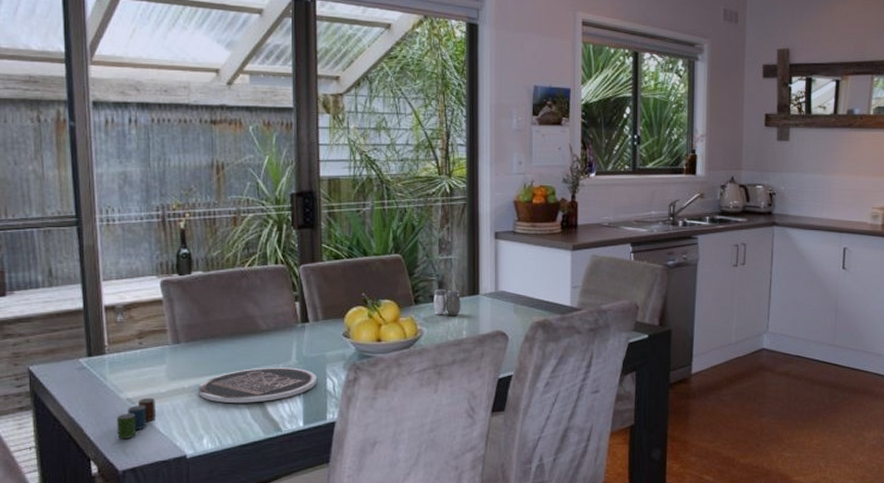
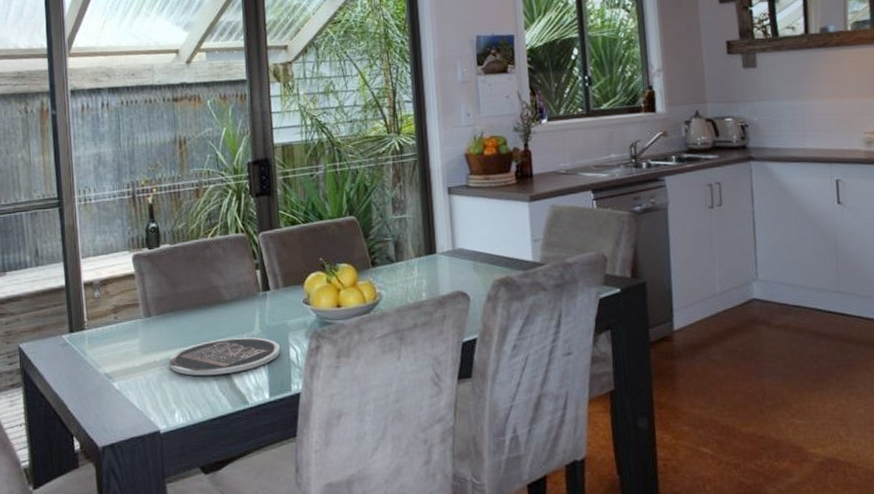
cup: present [117,397,155,440] -> none [96,371,131,415]
salt and pepper shaker: present [433,288,461,315] -> none [390,249,419,277]

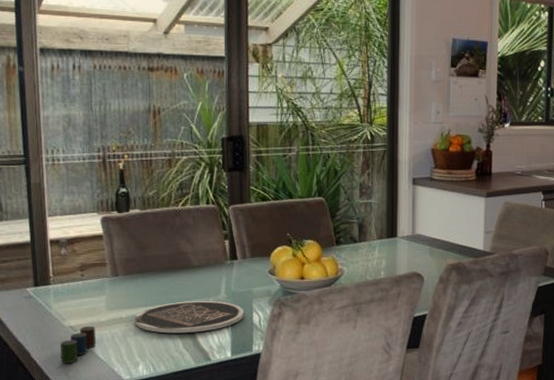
cup: none [96,371,131,415] -> present [61,325,96,364]

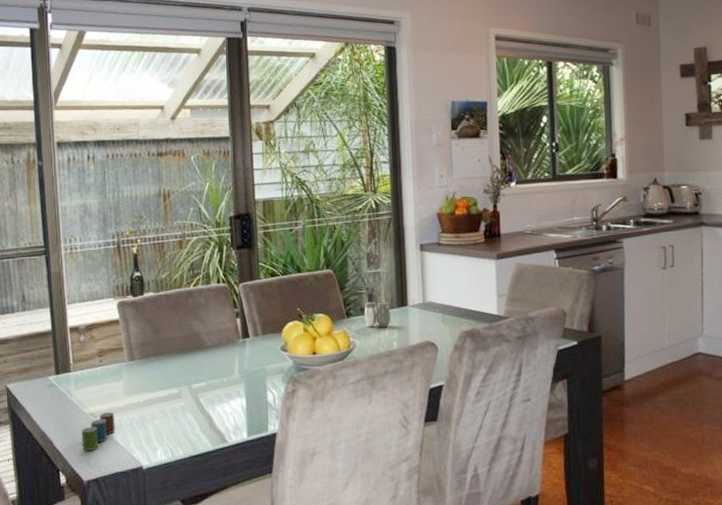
plate: present [135,300,244,334] -> none [152,380,258,417]
salt and pepper shaker: none [354,231,380,256] -> present [364,301,391,327]

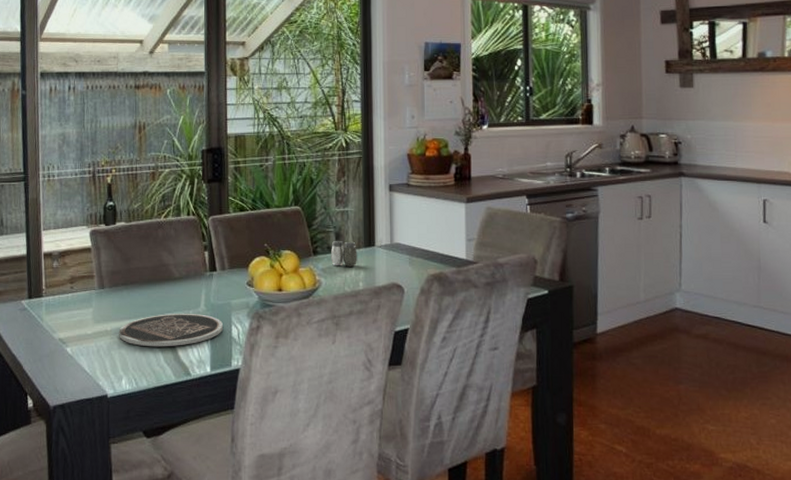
cup: present [82,411,115,452] -> none [50,338,83,377]
plate: none [152,380,258,417] -> present [119,313,223,347]

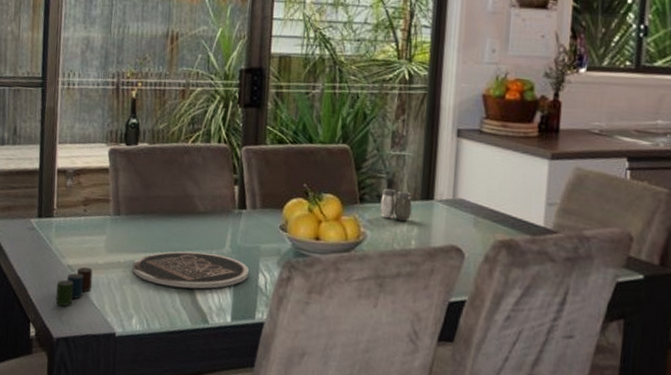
cup: none [50,338,83,377] -> present [55,266,93,307]

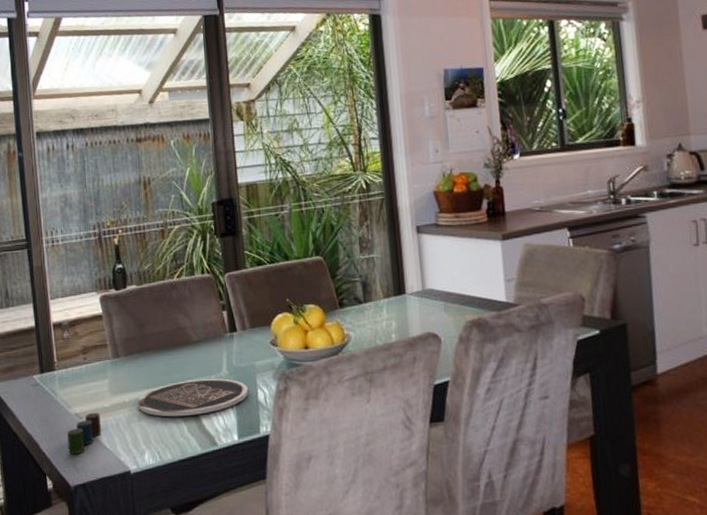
salt and pepper shaker: present [380,188,412,221] -> none [358,289,388,318]

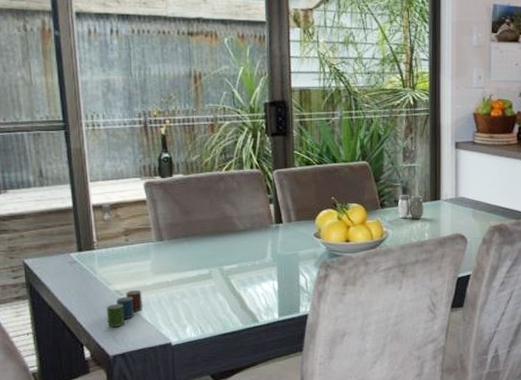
plate: present [138,378,248,417] -> none [181,263,290,297]
salt and pepper shaker: none [358,289,388,318] -> present [398,194,423,219]

